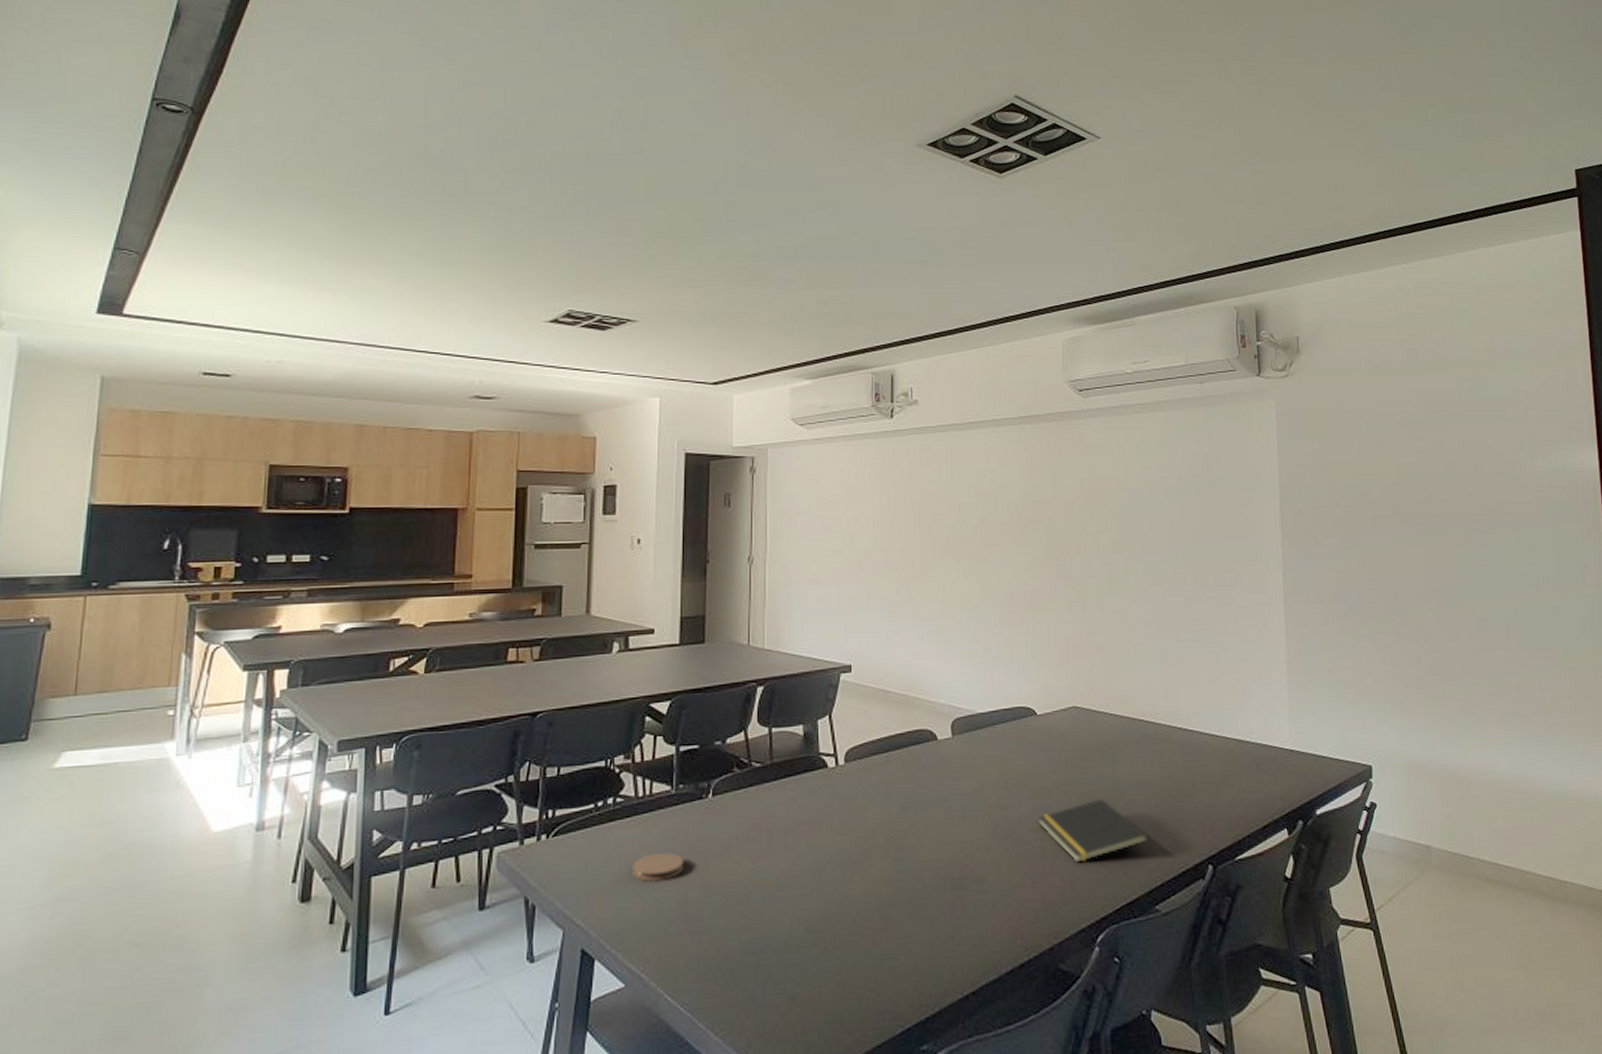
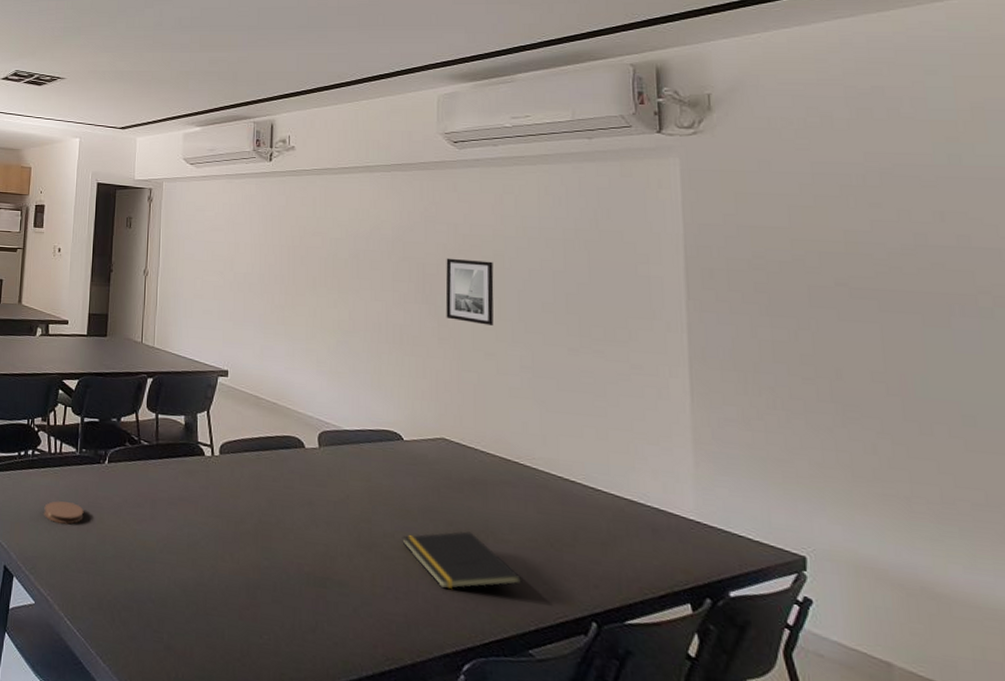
wall art: none [1074,515,1119,583] -> present [445,258,494,325]

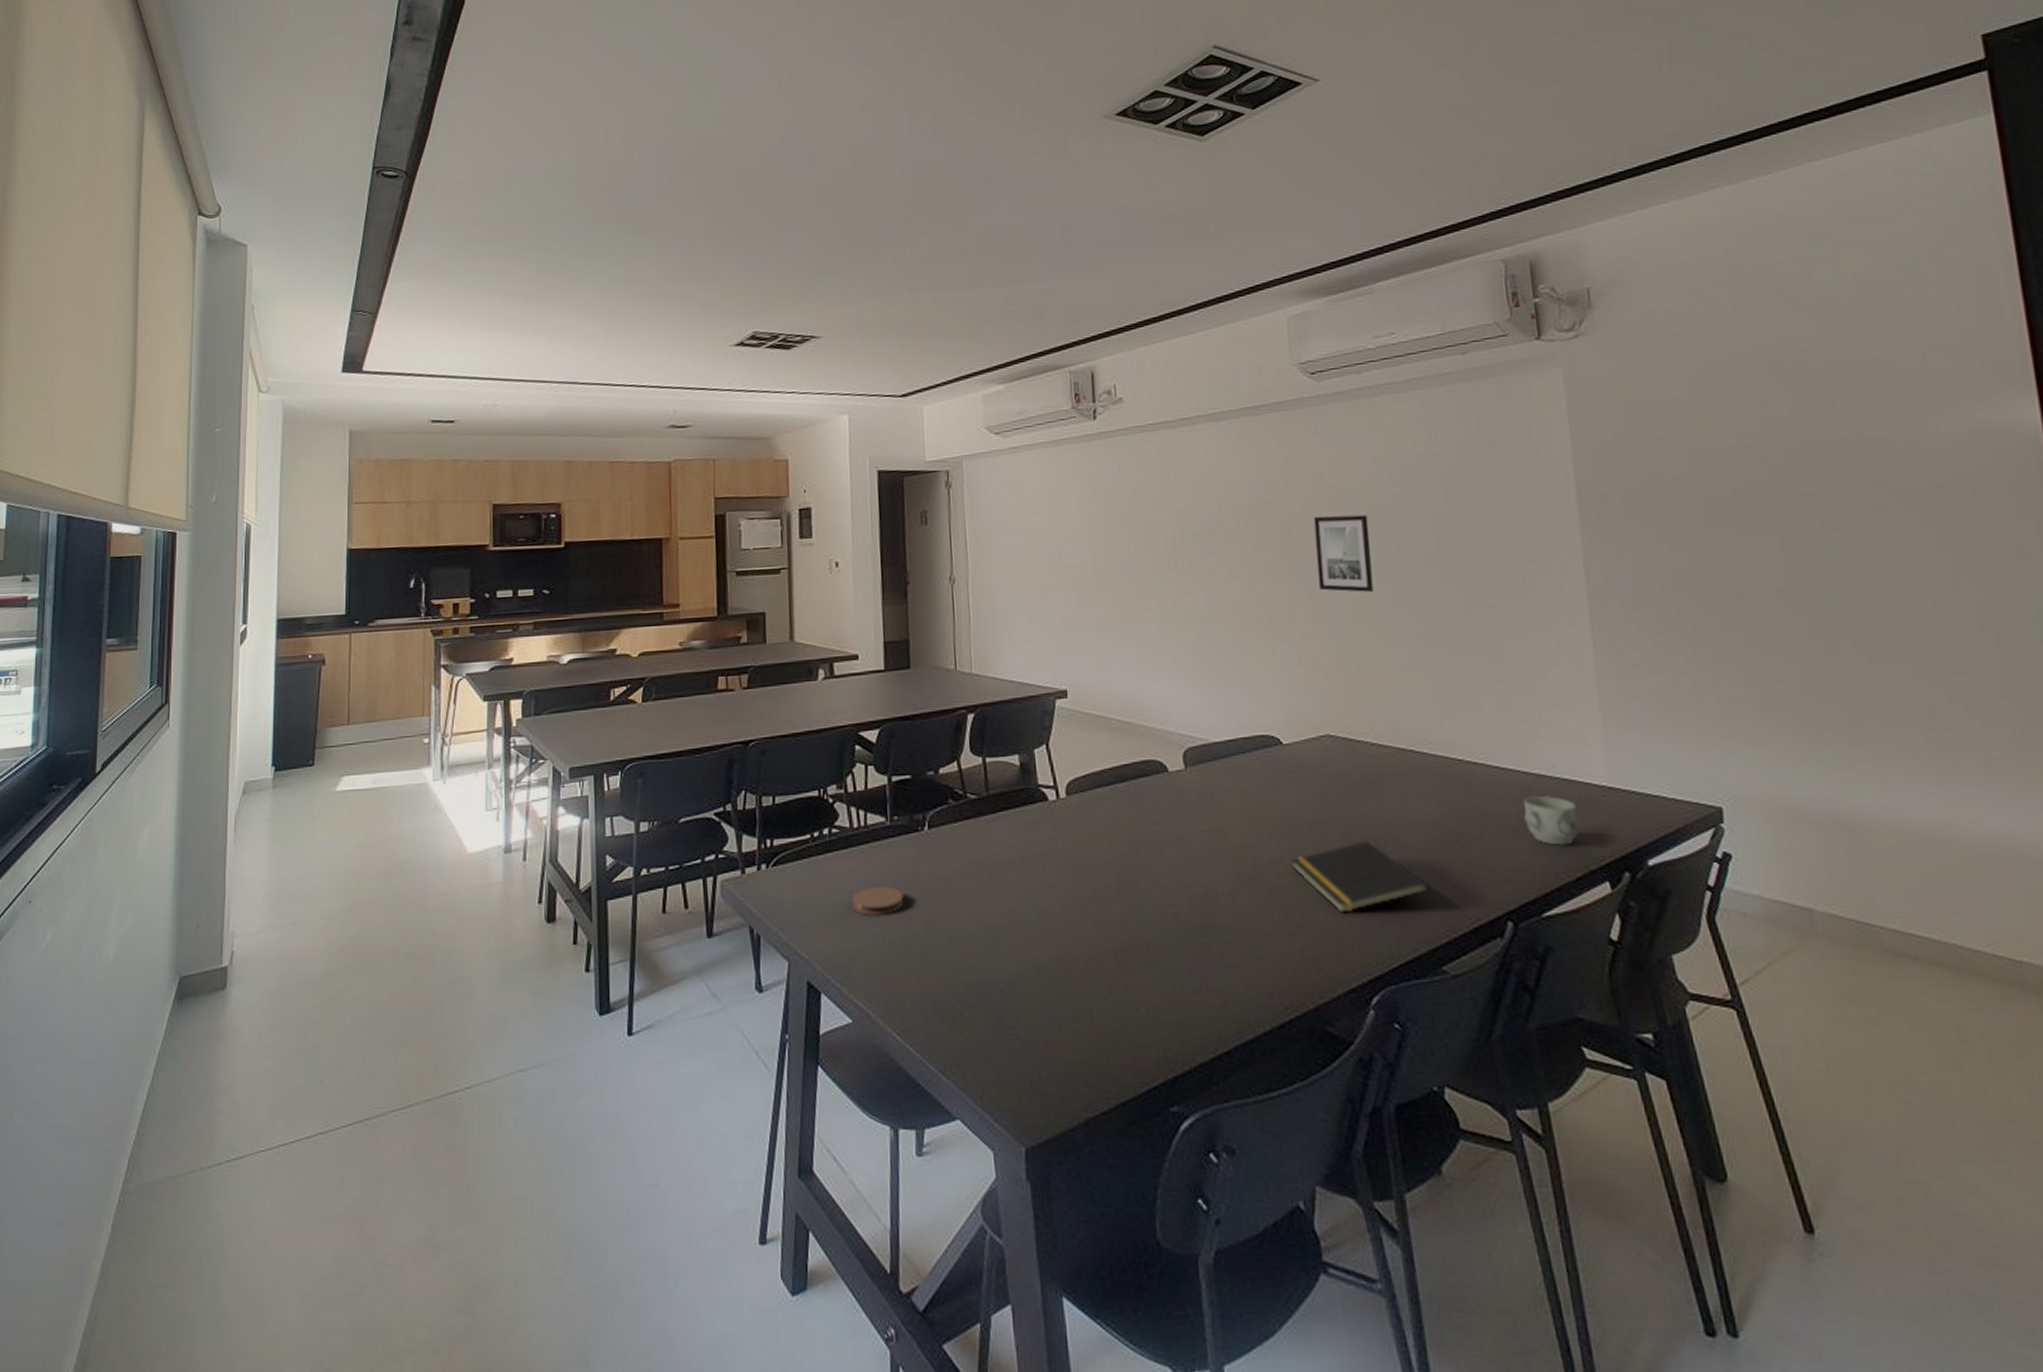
mug: none [615,518,665,566] -> present [1524,796,1578,846]

